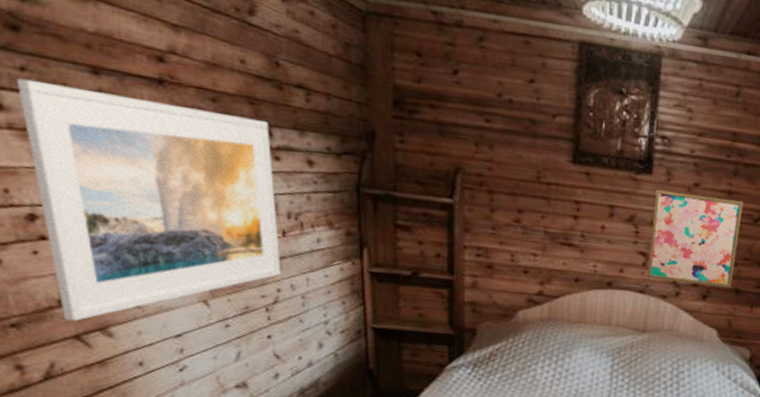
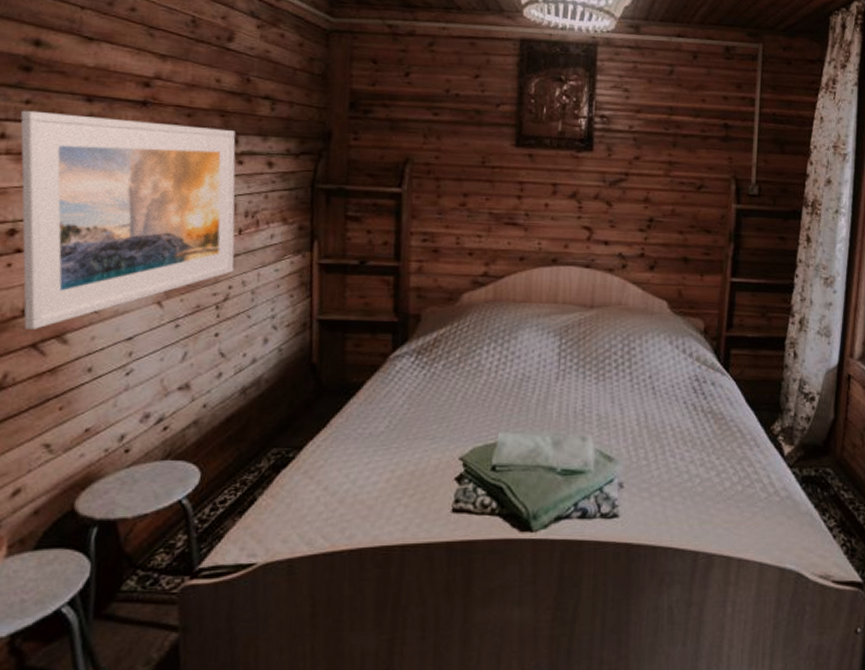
wall art: present [646,189,744,289] -> none [592,165,685,258]

